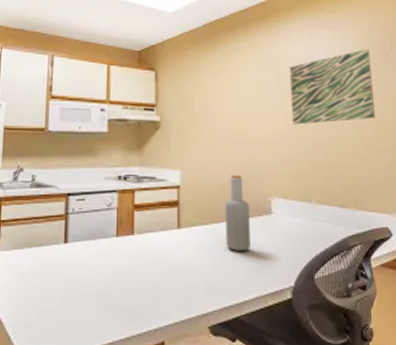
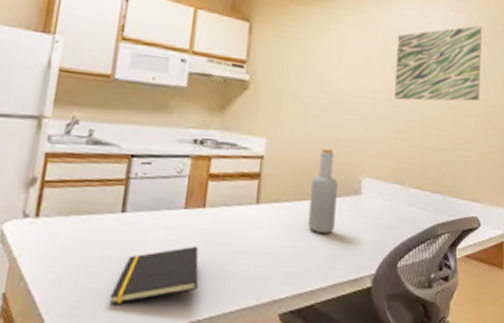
notepad: none [61,268,135,323] -> present [109,245,199,305]

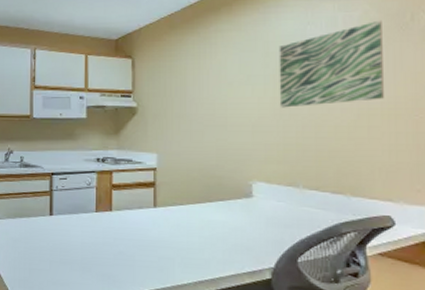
notepad: present [109,245,199,305] -> none [49,240,113,282]
bottle: present [308,148,338,233] -> none [203,158,228,231]

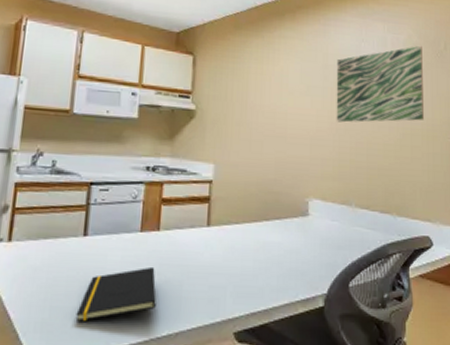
notepad: none [49,240,113,282] -> present [76,266,156,322]

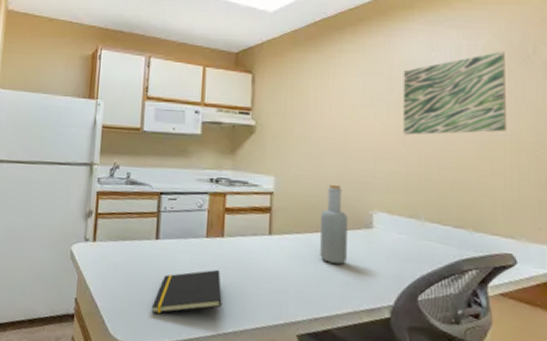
bottle: none [258,171,285,254] -> present [320,184,348,264]

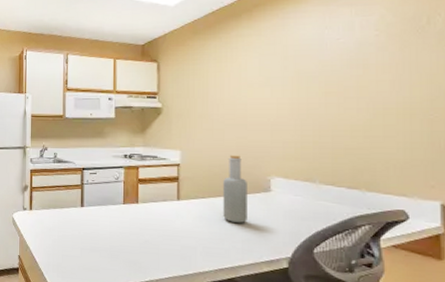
notepad: present [151,269,222,314] -> none [80,230,139,267]
wall art: present [402,51,506,135] -> none [297,23,399,108]

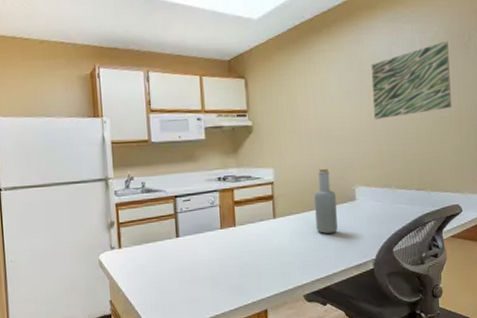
wall art: none [297,23,399,108] -> present [371,40,451,120]

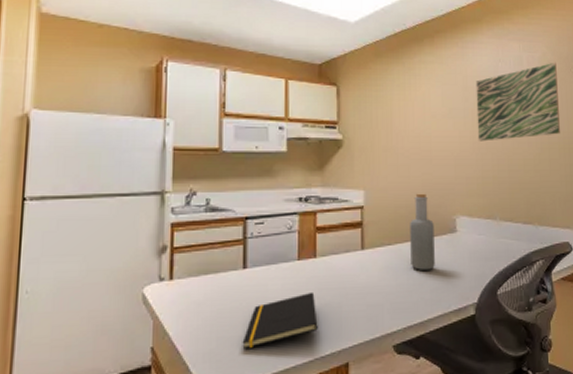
notepad: none [180,254,240,301] -> present [242,291,318,350]

